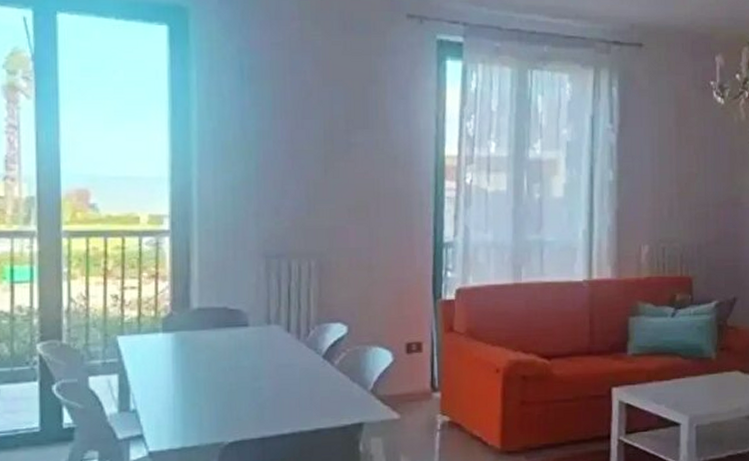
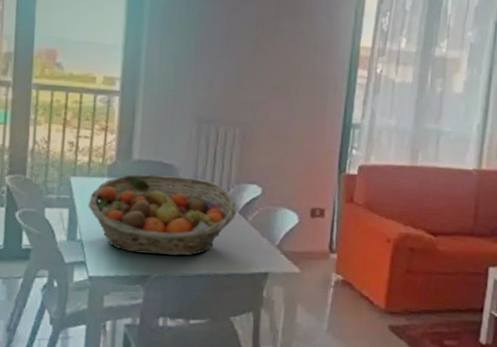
fruit basket: none [141,322,321,419] -> present [88,174,238,256]

